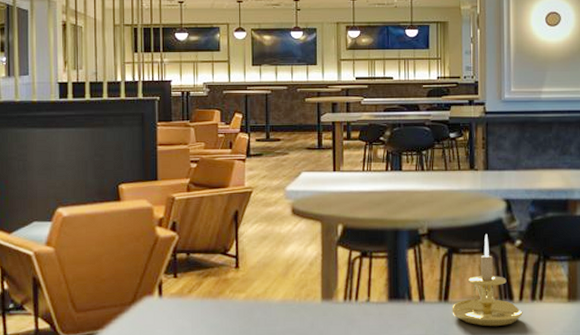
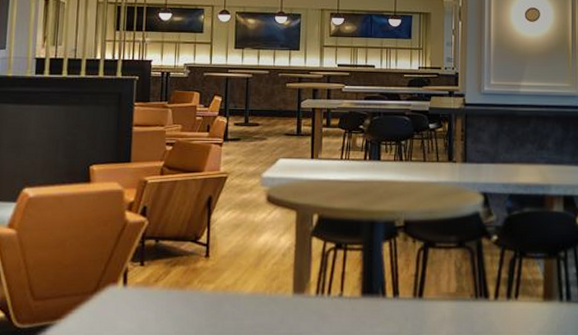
candle holder: present [452,234,524,327] -> none [426,228,499,326]

